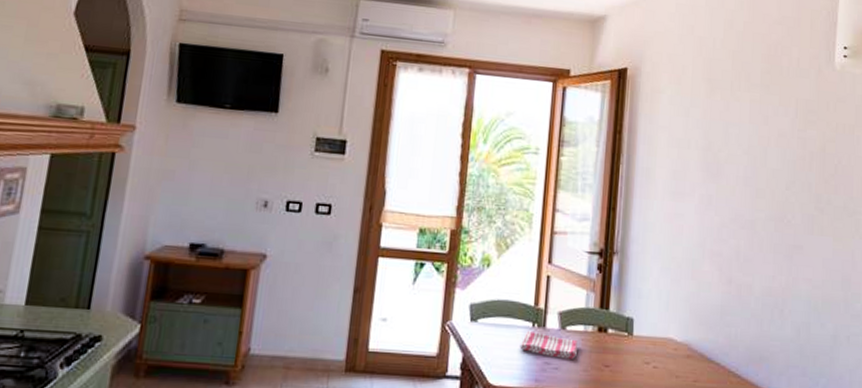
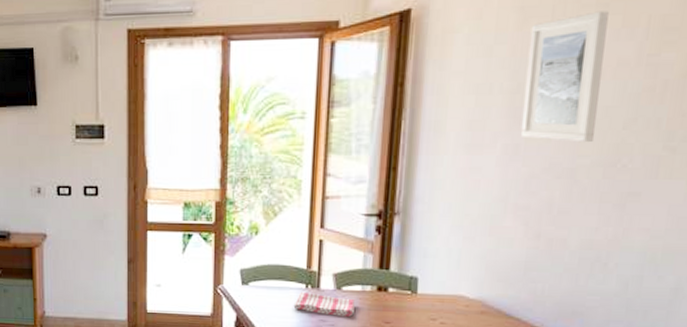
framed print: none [712,90,770,199] -> present [520,11,609,143]

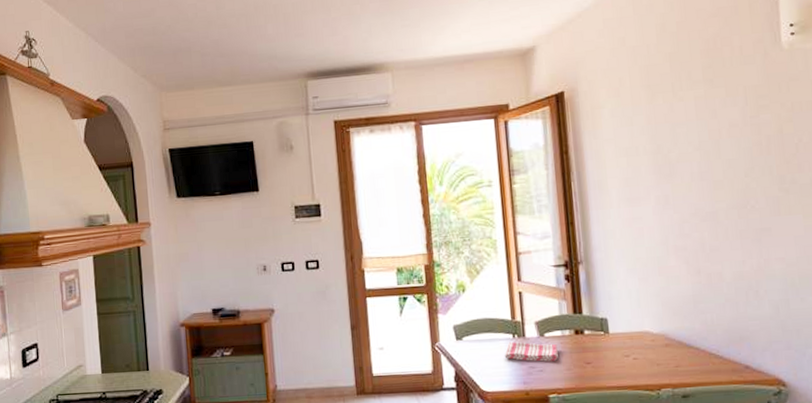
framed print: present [520,11,609,143] -> none [659,85,725,190]

